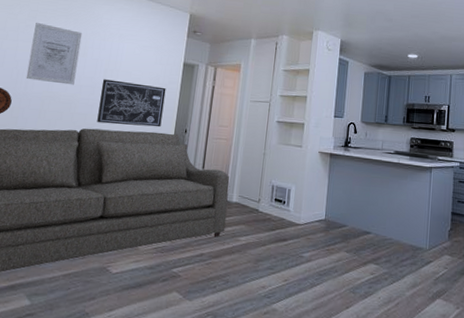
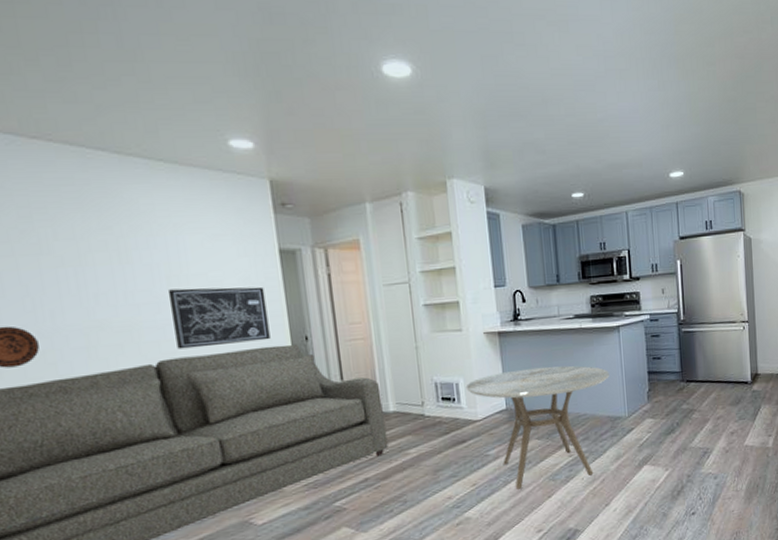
wall art: present [26,22,83,85] -> none [34,223,127,309]
dining table: none [295,187,417,296] -> present [465,365,609,489]

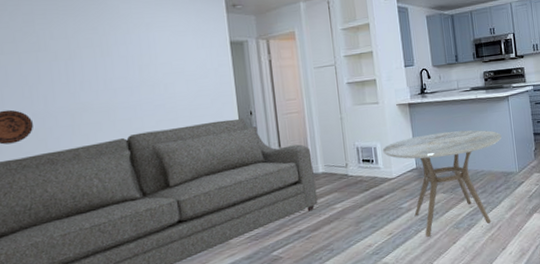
wall art: present [167,286,270,350] -> none [139,72,222,125]

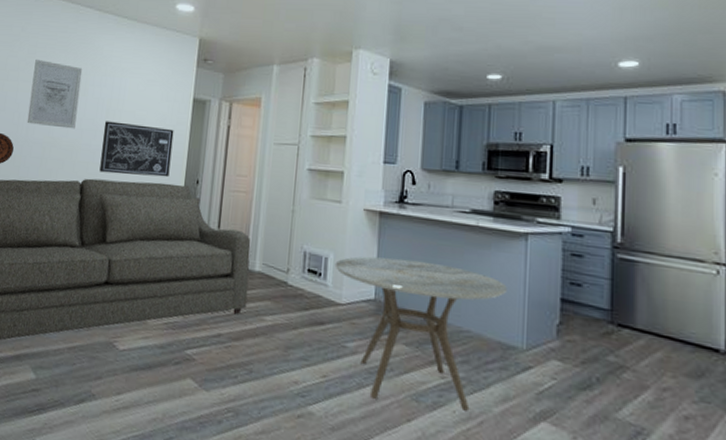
wall art: none [35,27,106,95] -> present [27,59,83,129]
wall art: none [139,72,222,125] -> present [99,121,174,177]

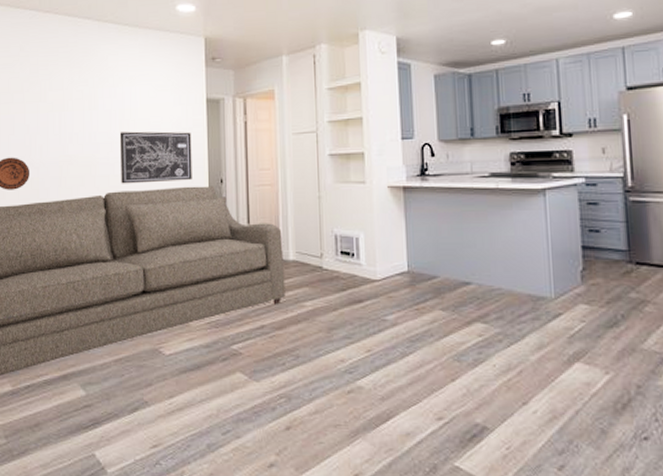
wall art: present [27,59,83,129] -> none [39,77,90,145]
dining table: present [334,256,507,411] -> none [366,229,531,365]

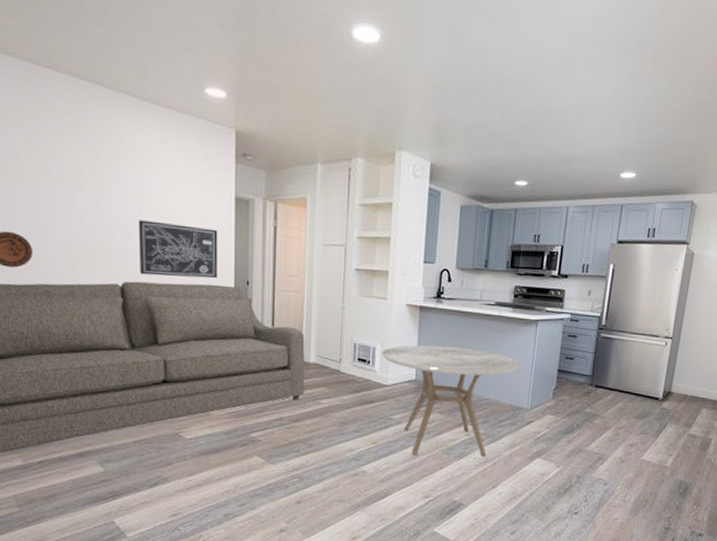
dining table: none [366,229,531,365] -> present [381,345,520,457]

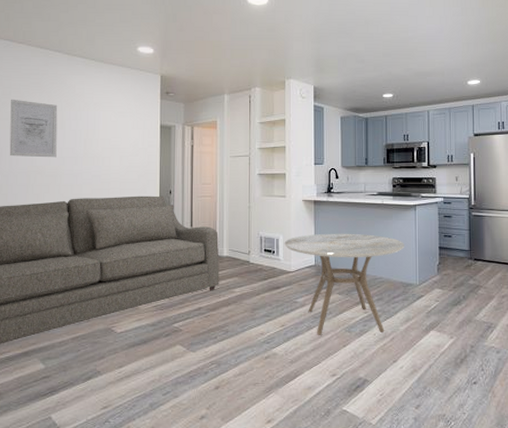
wall art: none [39,145,104,228] -> present [9,99,58,158]
wall art: present [138,220,218,279] -> none [83,149,146,192]

